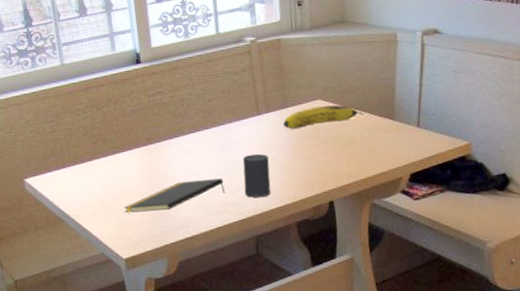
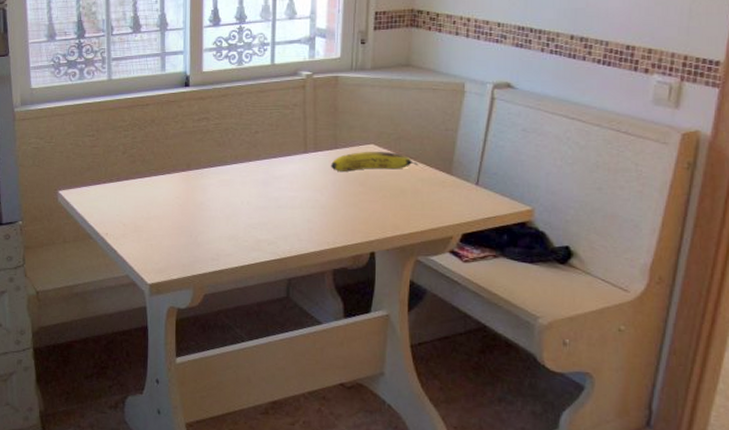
notepad: present [124,178,225,213] -> none [155,212,261,240]
cup: present [242,153,271,198] -> none [281,193,312,239]

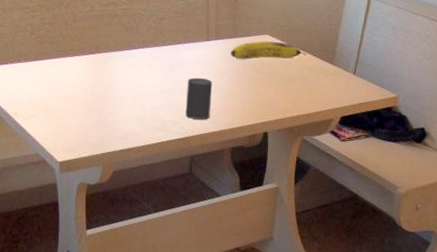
cup: none [281,193,312,239] -> present [185,77,213,120]

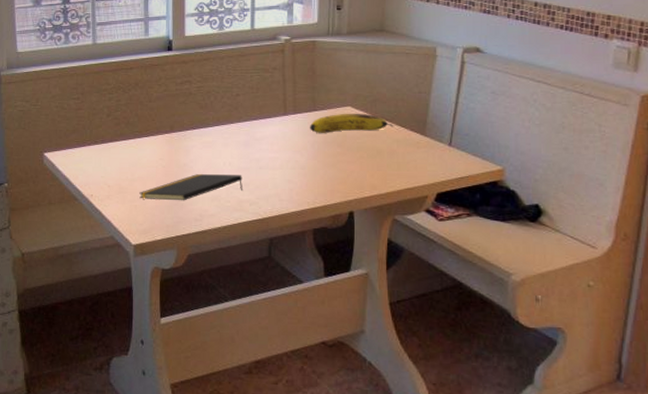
notepad: none [65,94,166,120] -> present [139,173,242,201]
cup: present [185,77,213,120] -> none [263,154,292,200]

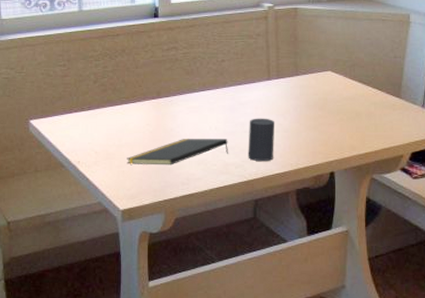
cup: none [263,154,292,200] -> present [248,118,275,162]
fruit: present [310,113,394,133] -> none [293,77,371,97]

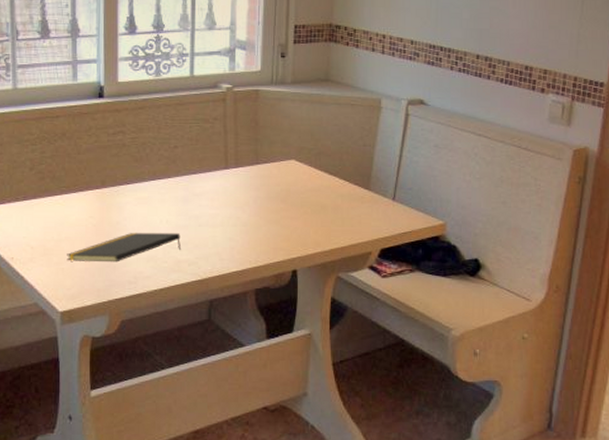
cup: present [248,118,275,162] -> none [202,210,233,259]

